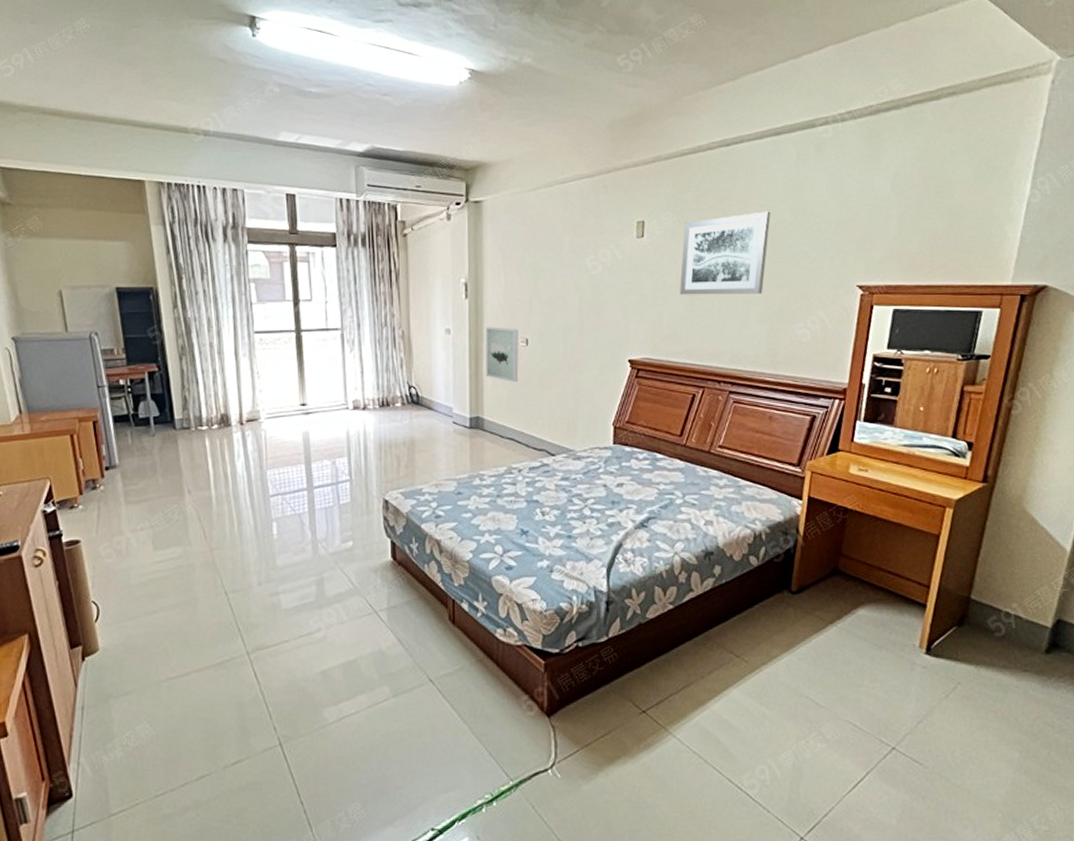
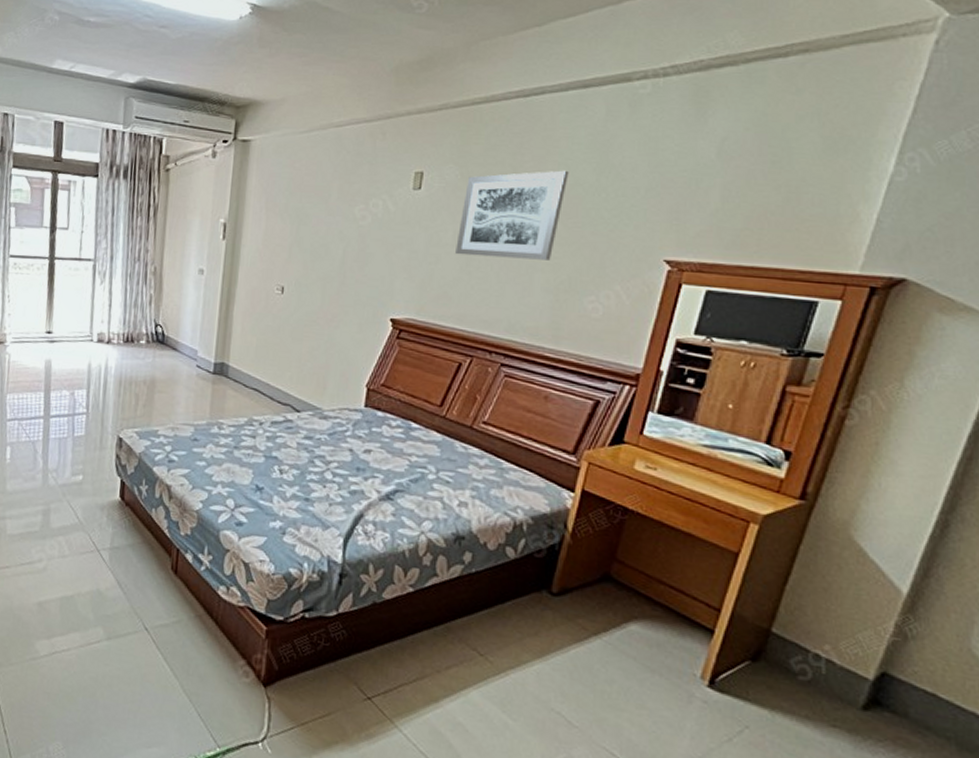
wall art: present [485,327,519,383] -> none [236,270,276,332]

